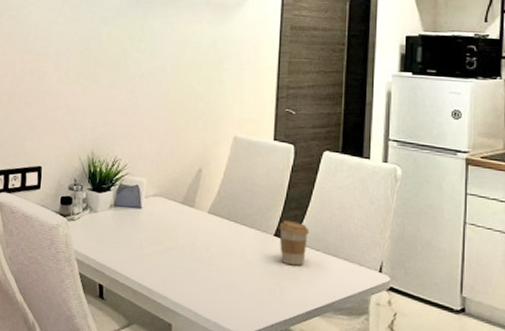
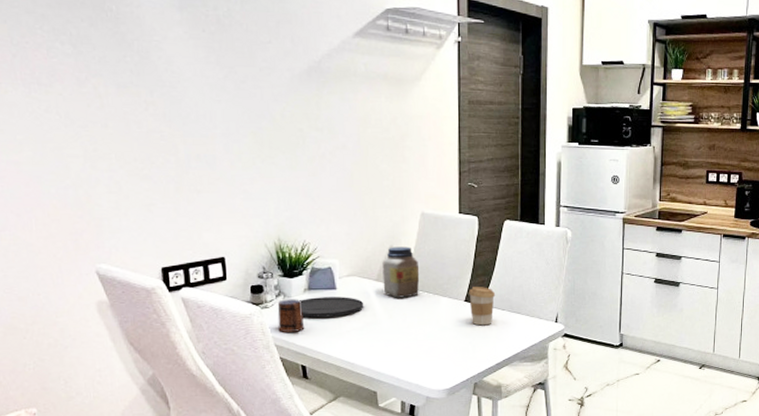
mug: none [81,213,107,249] -> present [277,299,305,332]
plate: none [104,214,167,237] -> present [300,297,364,318]
jar: none [188,170,228,225] -> present [382,246,420,298]

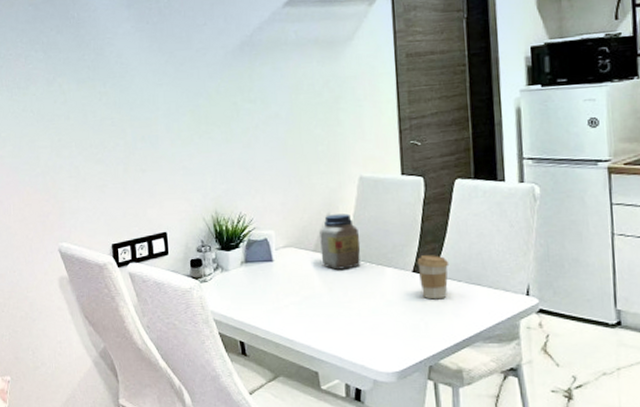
mug: present [277,299,305,332] -> none [215,272,243,307]
plate: present [300,297,364,318] -> none [237,269,302,291]

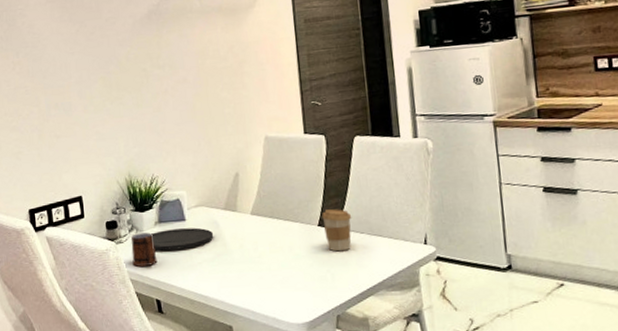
mug: none [215,272,243,307] -> present [130,232,158,267]
plate: none [237,269,302,291] -> present [151,227,214,251]
jar: present [320,213,361,270] -> none [229,172,269,227]

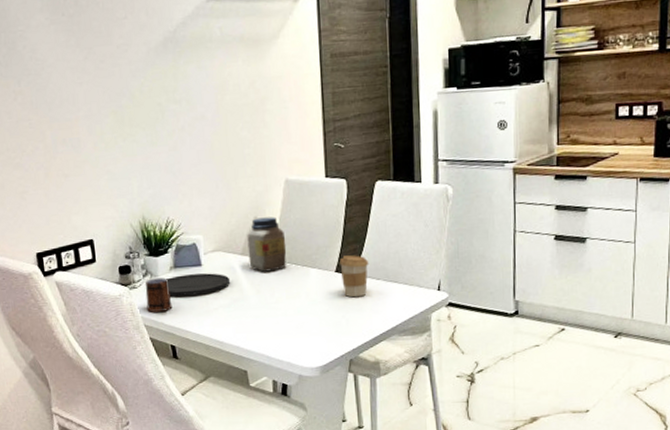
jar: none [229,172,269,227] -> present [247,217,287,272]

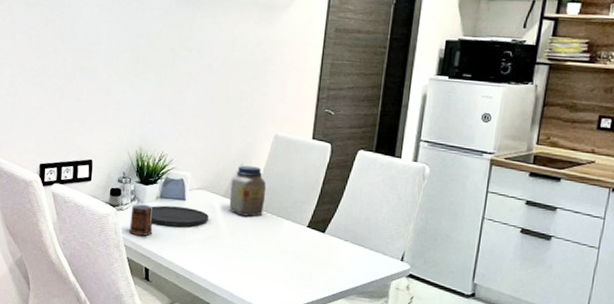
coffee cup: present [340,255,369,298] -> none [312,213,340,254]

